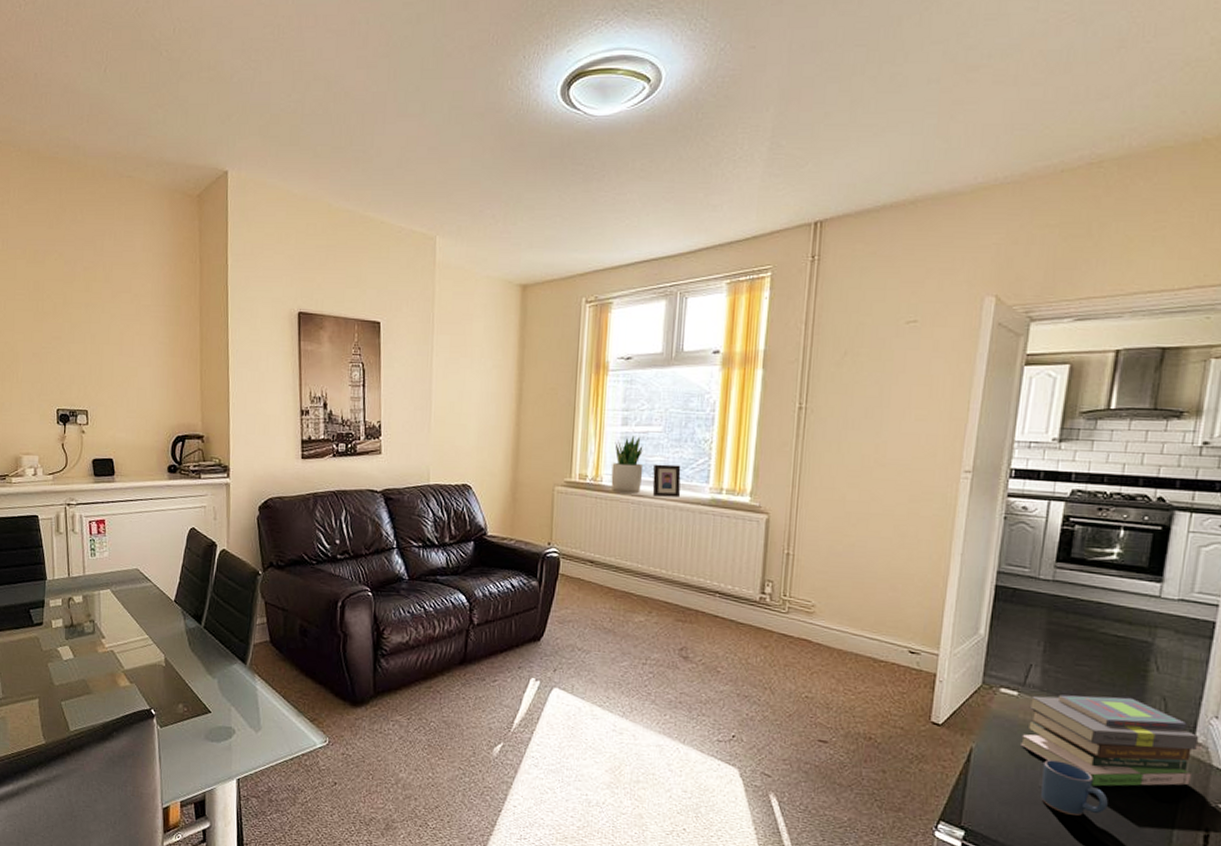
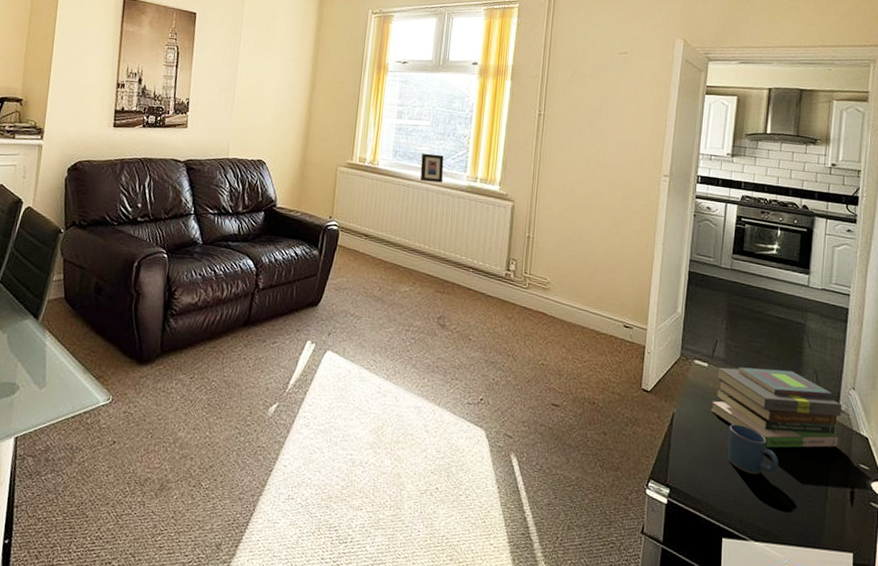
planter: present [611,436,644,494] -> none [386,128,414,178]

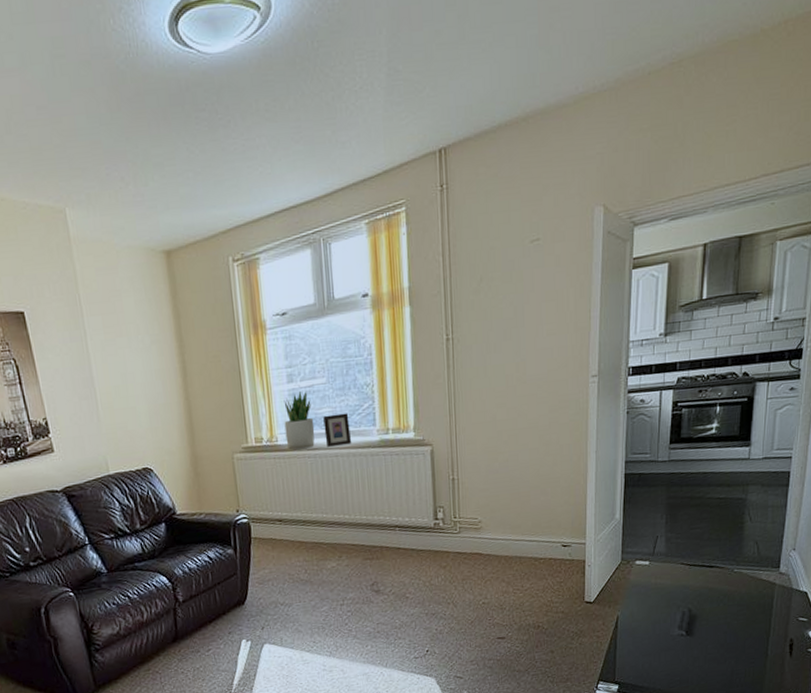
planter: none [386,128,414,178] -> present [283,391,315,450]
books: present [711,367,842,448] -> none [655,547,783,625]
mug: present [728,424,779,475] -> none [673,610,721,653]

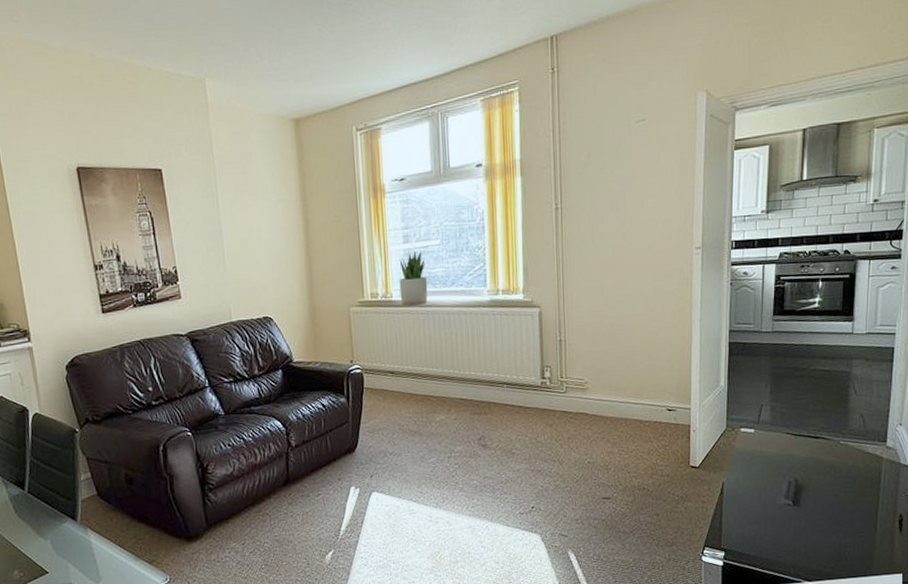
picture frame: present [323,413,352,447] -> none [436,273,463,305]

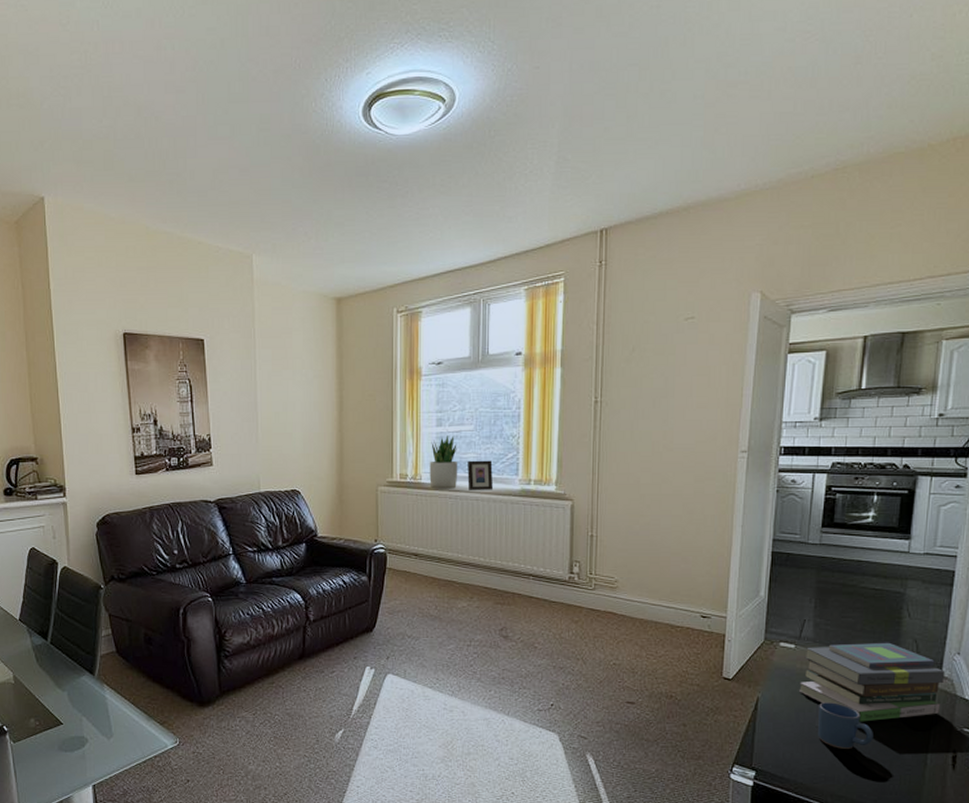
picture frame: none [436,273,463,305] -> present [467,460,494,490]
books: none [760,419,890,496] -> present [799,642,945,722]
mug: none [779,480,828,523] -> present [818,702,873,749]

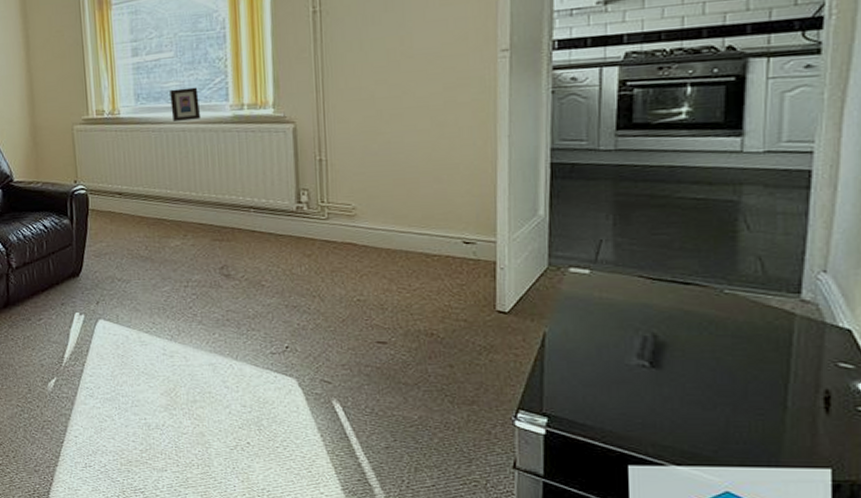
planter: present [429,435,458,489] -> none [127,64,160,123]
books: present [799,642,945,722] -> none [599,261,806,358]
mug: present [818,702,873,749] -> none [628,336,707,390]

